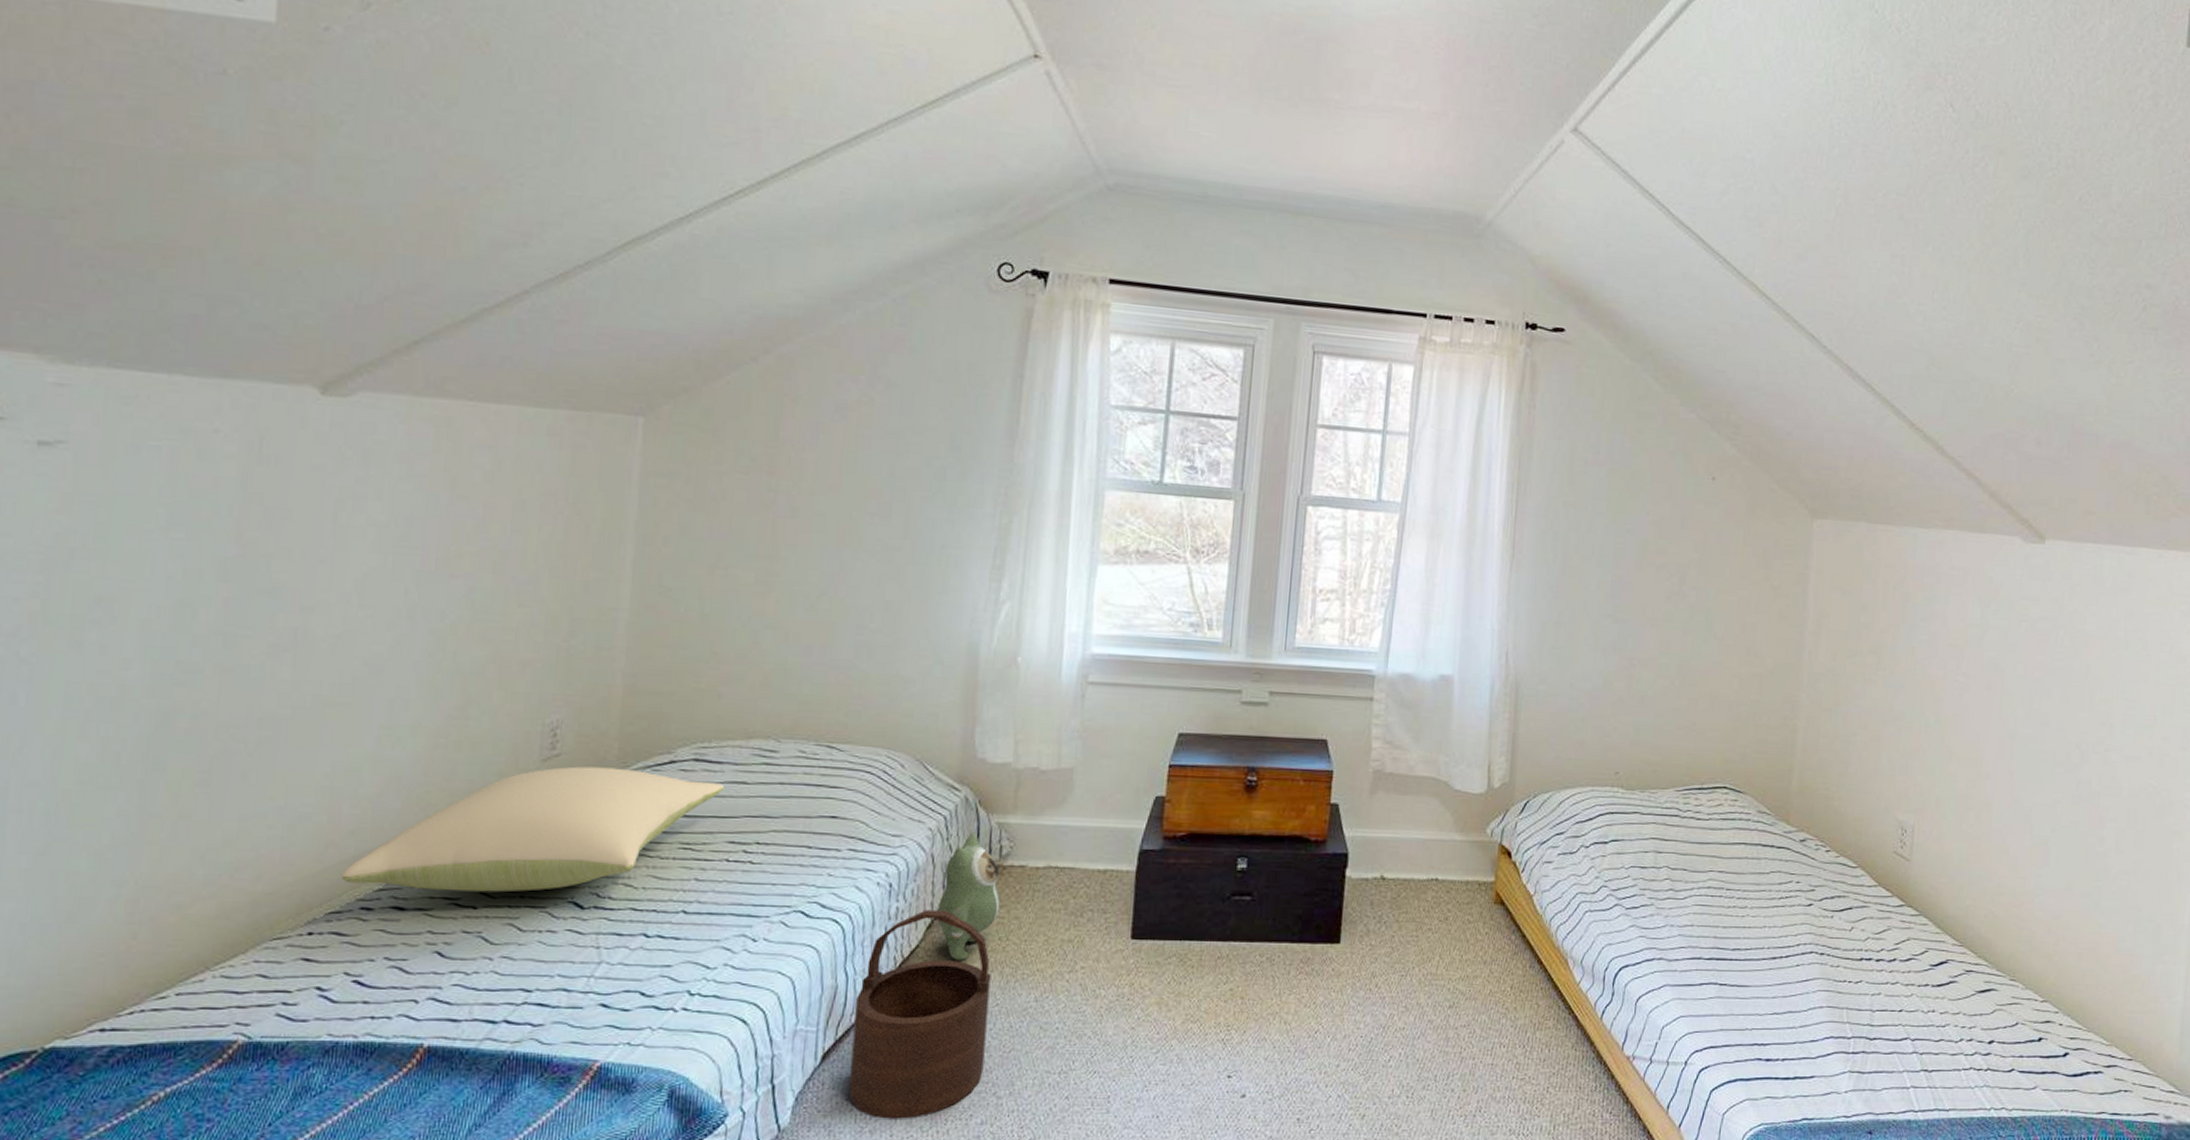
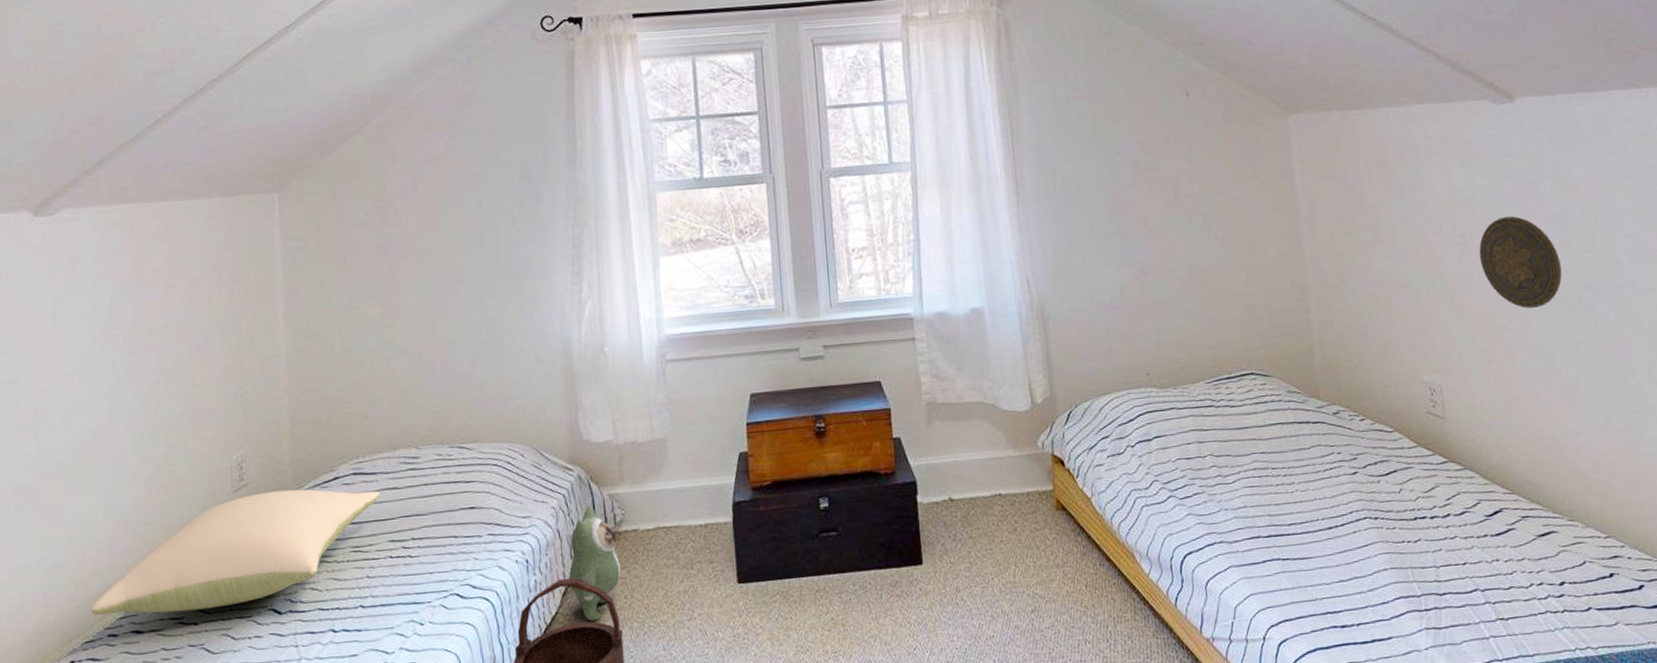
decorative plate: none [1977,661,2056,760] -> present [1479,216,1562,309]

